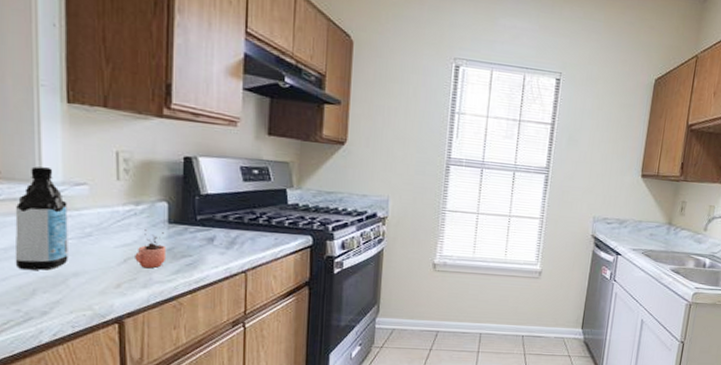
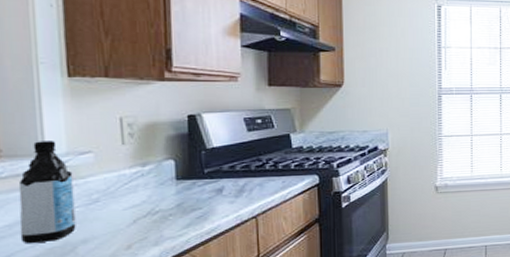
cocoa: present [135,229,167,269] -> none [144,189,177,227]

